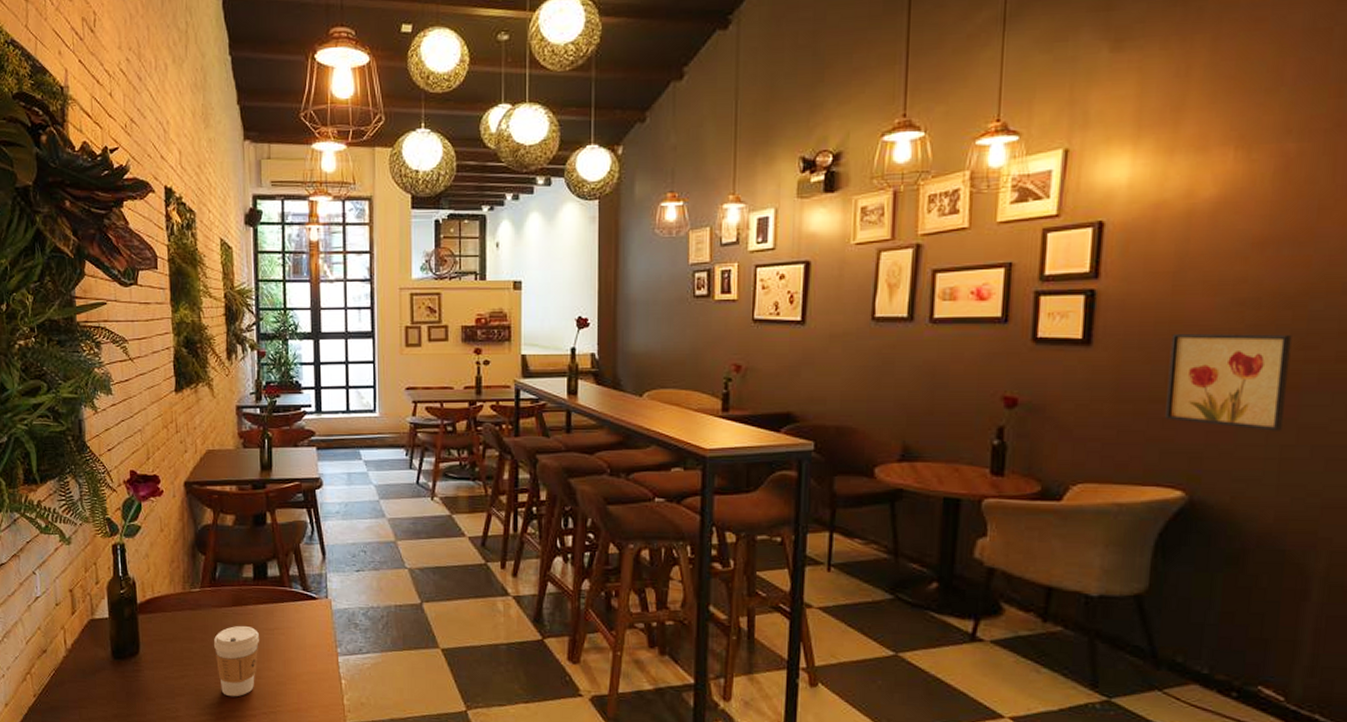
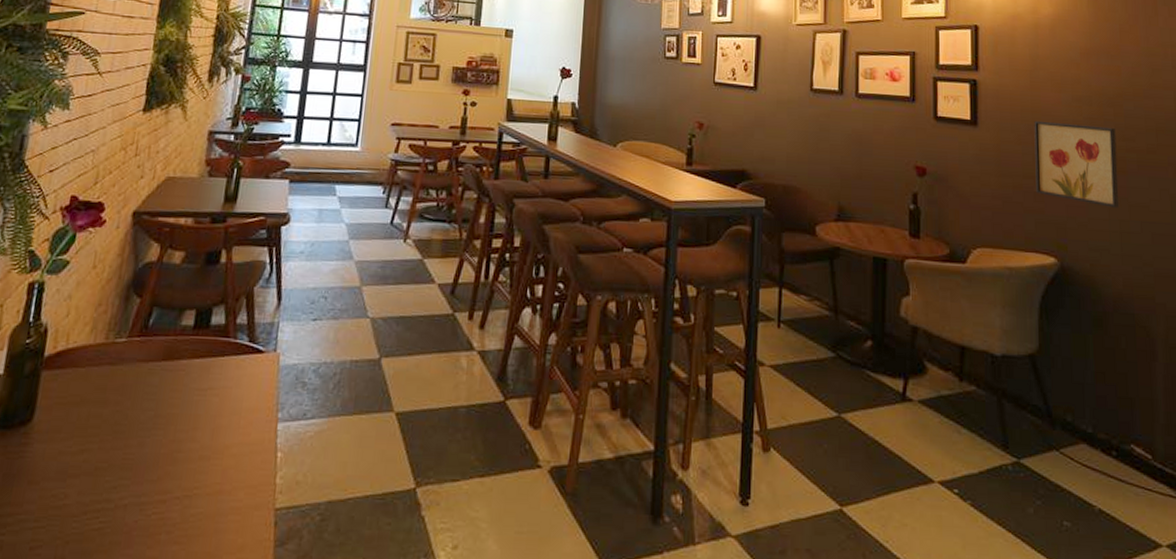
coffee cup: present [213,625,259,697] -> none [128,384,188,477]

